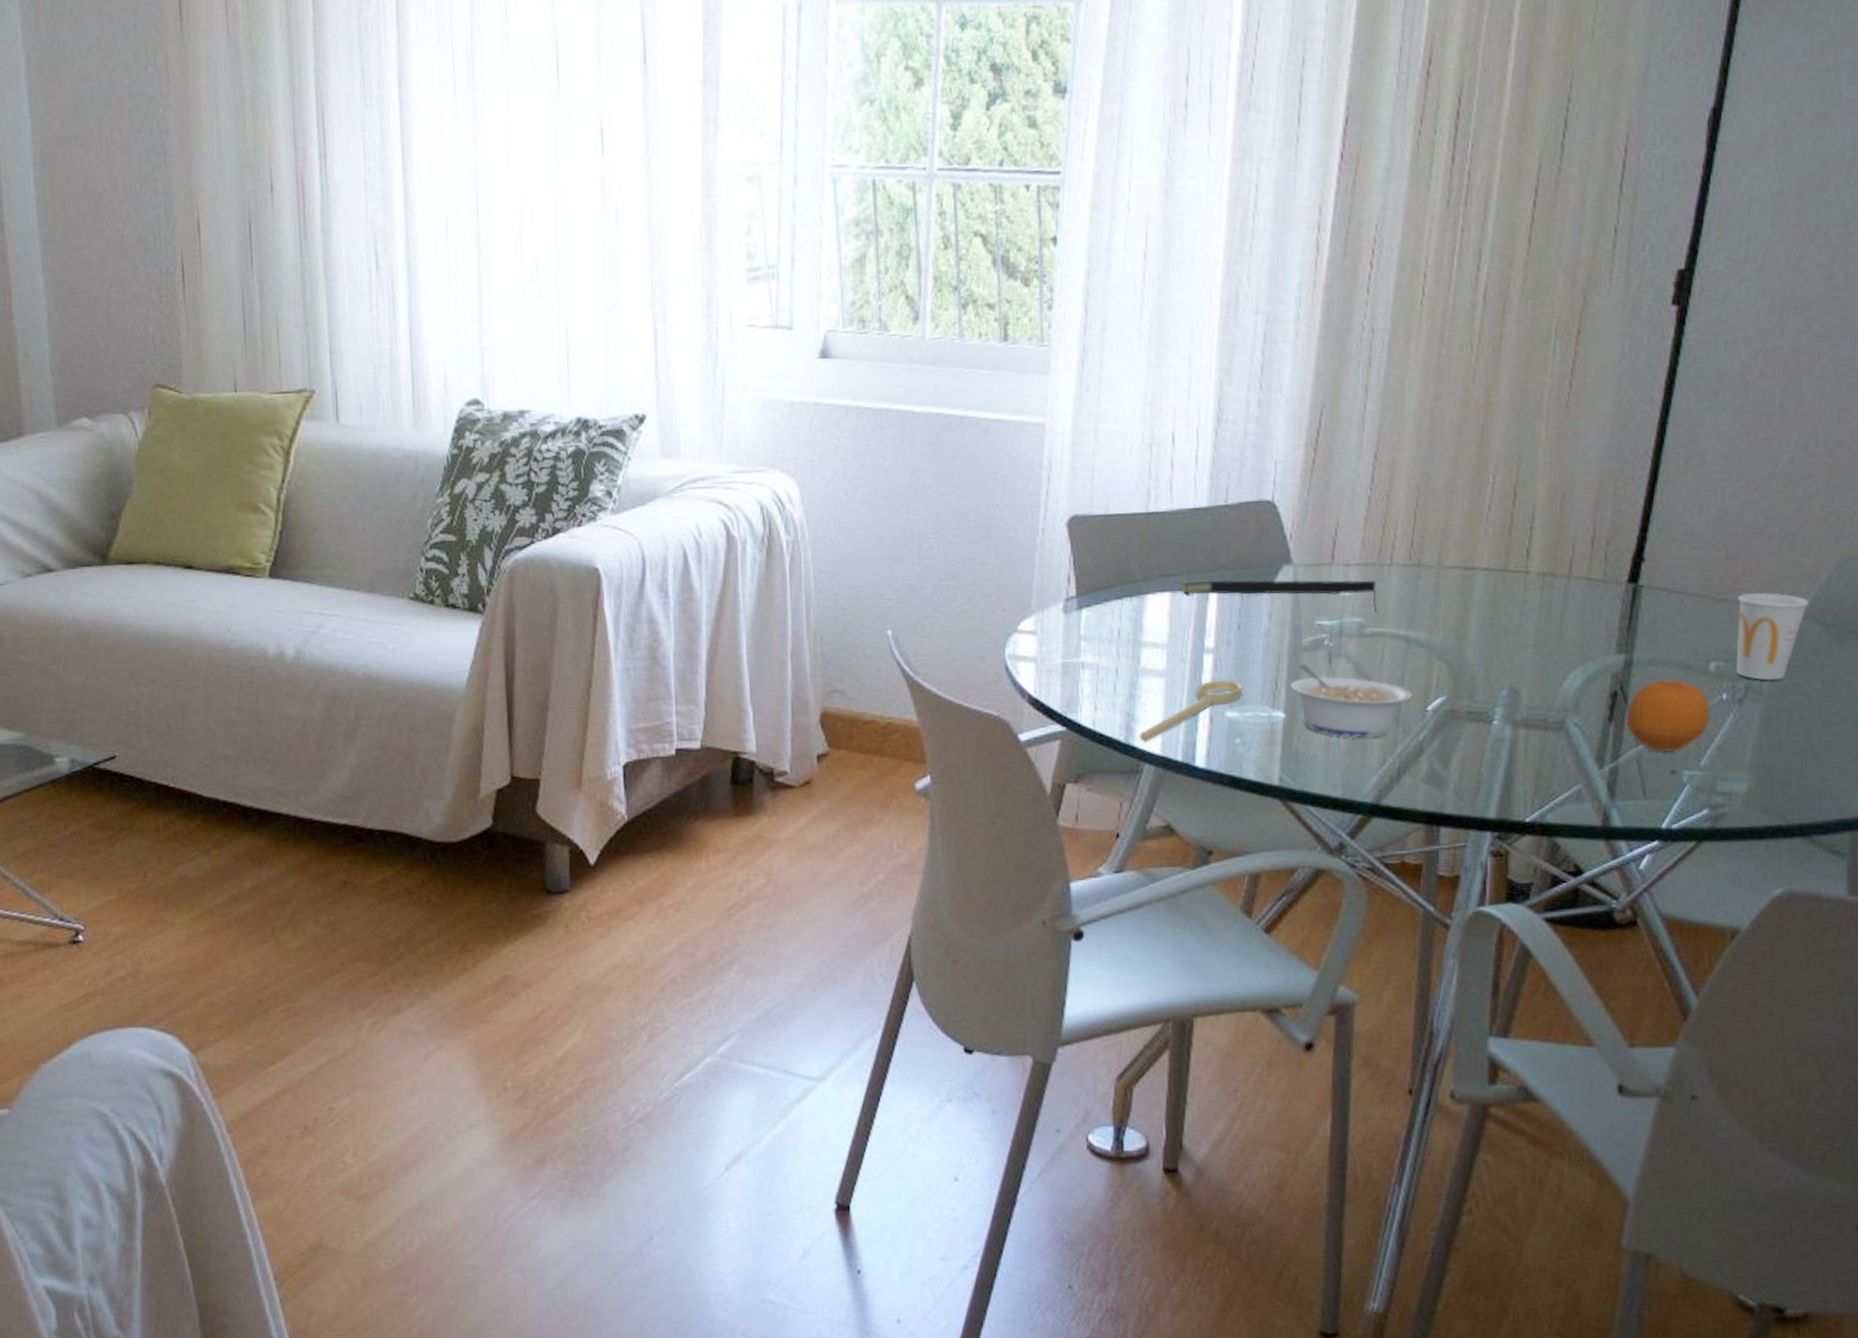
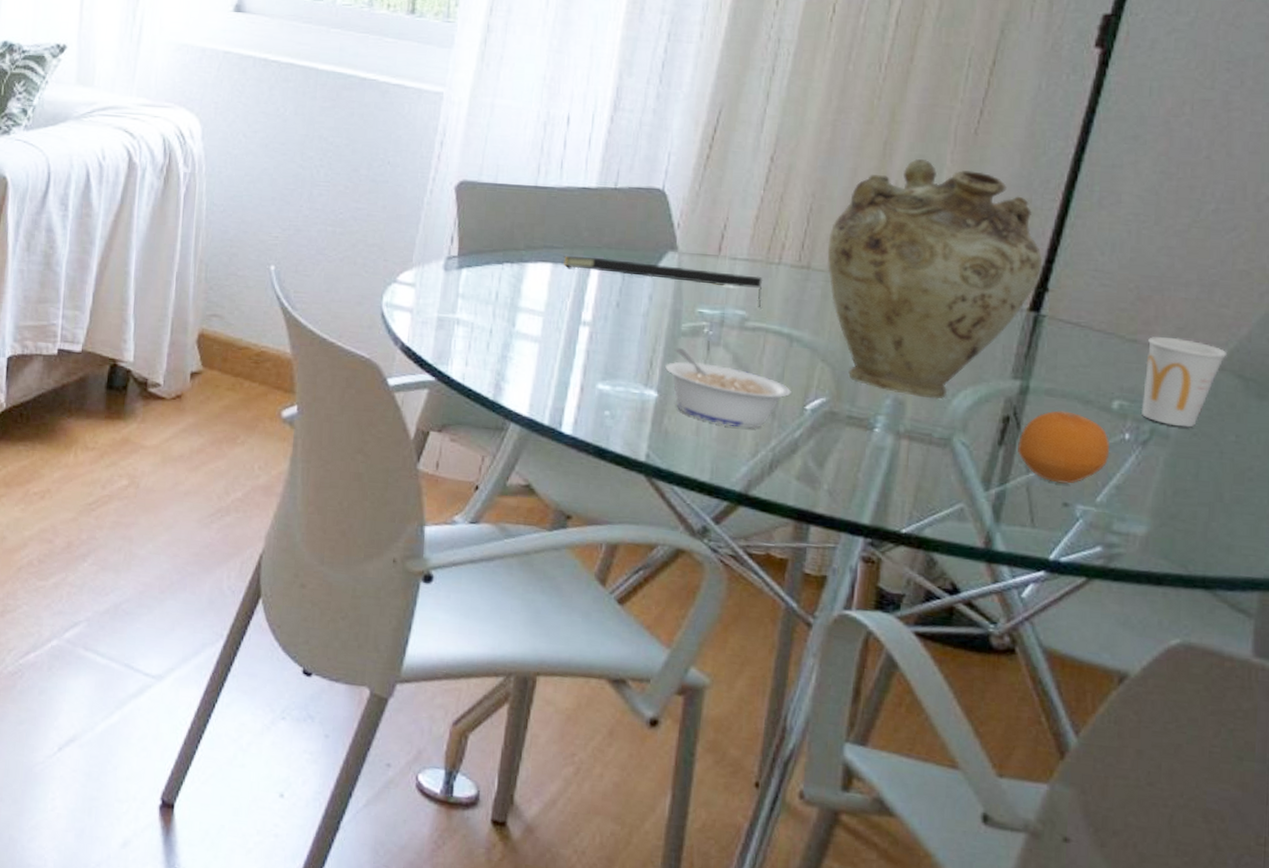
spoon: present [1139,680,1243,742] -> none [507,352,617,403]
vase: none [1435,440,1637,684] -> present [827,159,1043,399]

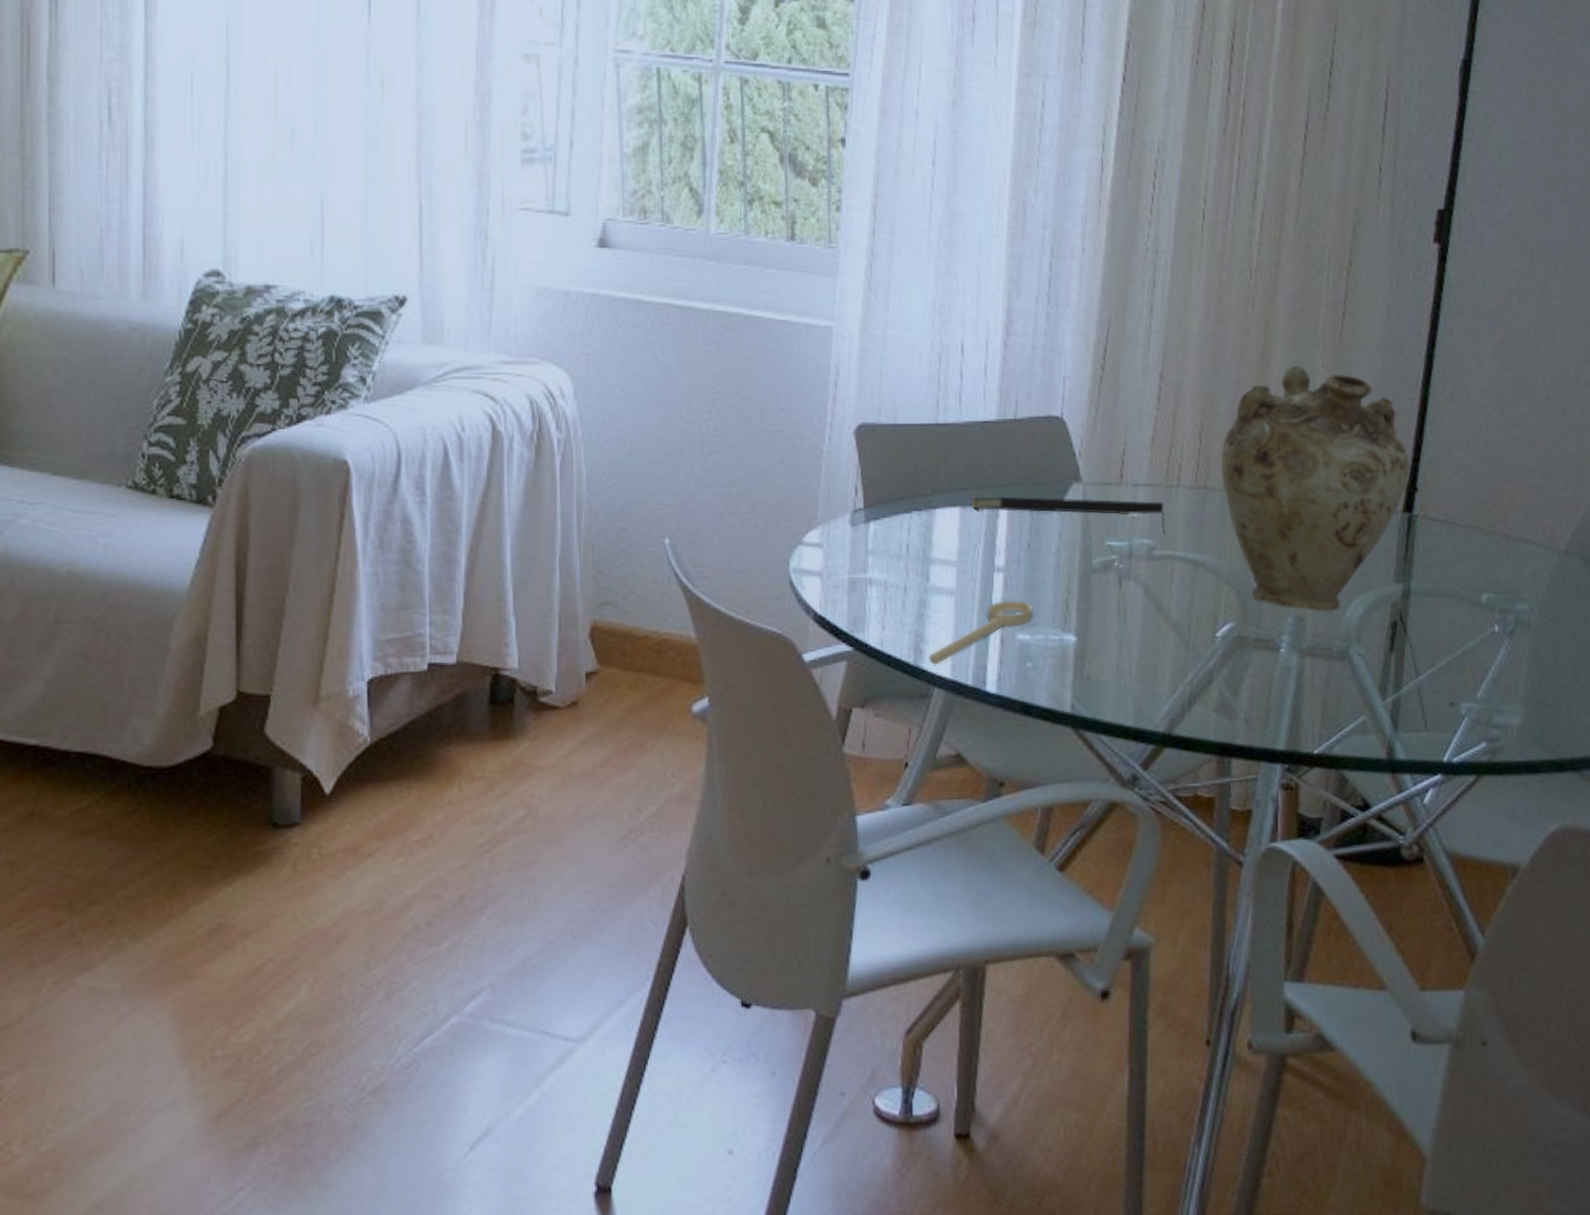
spoon: none [507,352,617,403] -> present [928,601,1034,665]
legume: present [665,347,791,428] -> none [1081,585,1202,664]
fruit: present [1018,410,1110,484] -> none [1406,610,1484,683]
cup: present [1140,336,1228,427] -> none [1505,525,1570,613]

